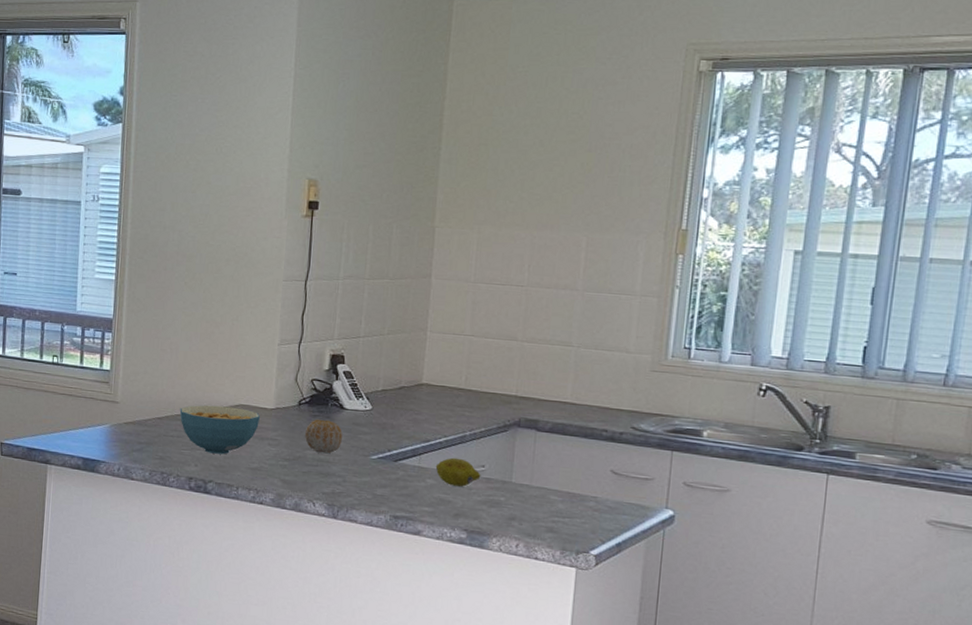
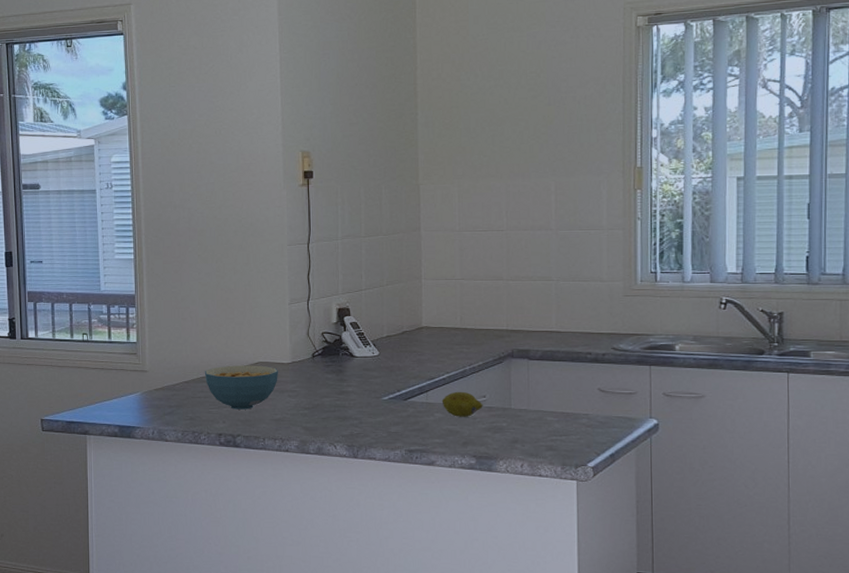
fruit: present [304,419,343,453] -> none [320,368,355,399]

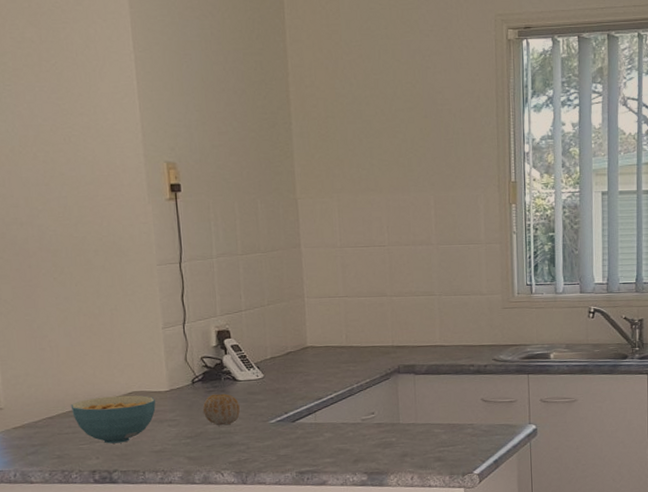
fruit: none [320,368,355,399] -> present [202,393,240,426]
fruit: present [441,391,483,417] -> none [330,409,372,435]

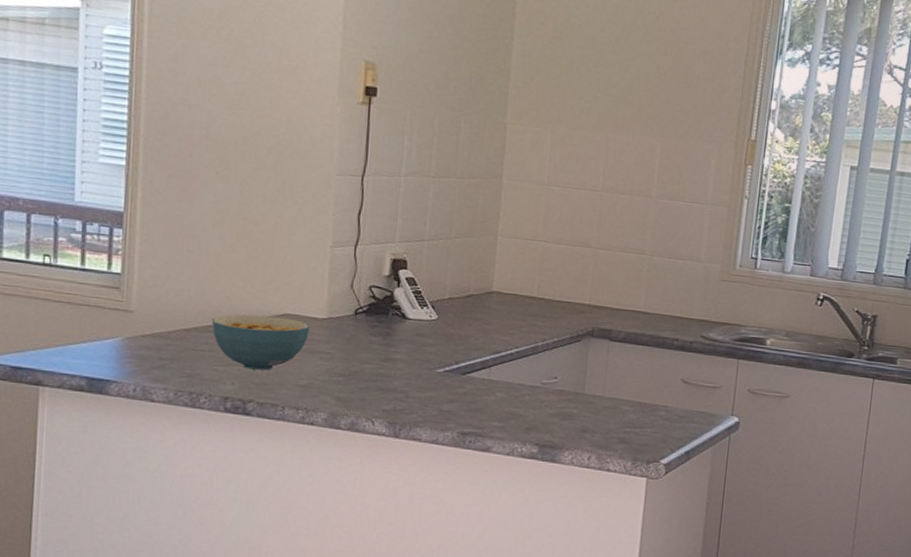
fruit: present [202,393,240,426] -> none [361,329,405,367]

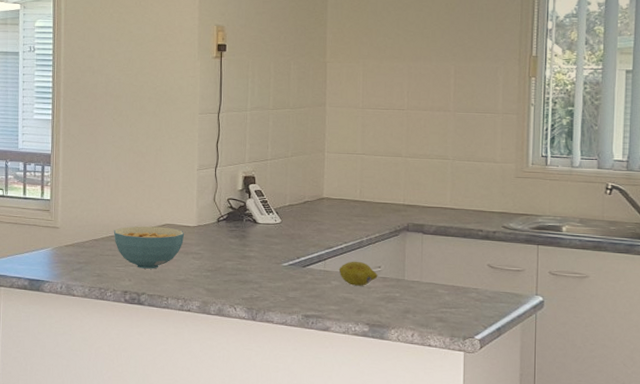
fruit: none [506,369,553,400] -> present [338,261,378,286]

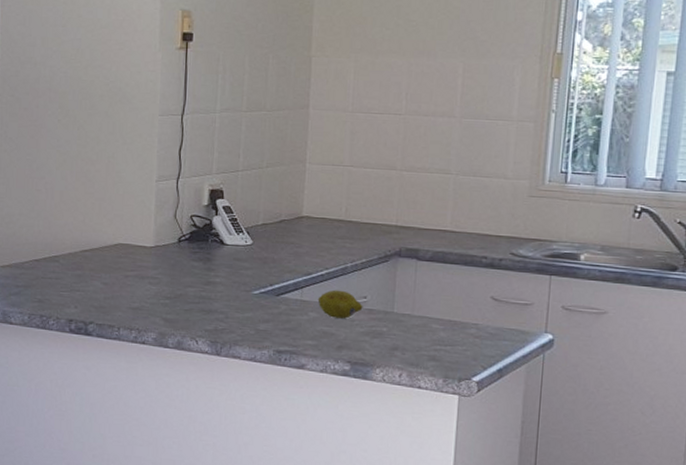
cereal bowl: present [113,226,185,269] -> none [57,245,140,295]

